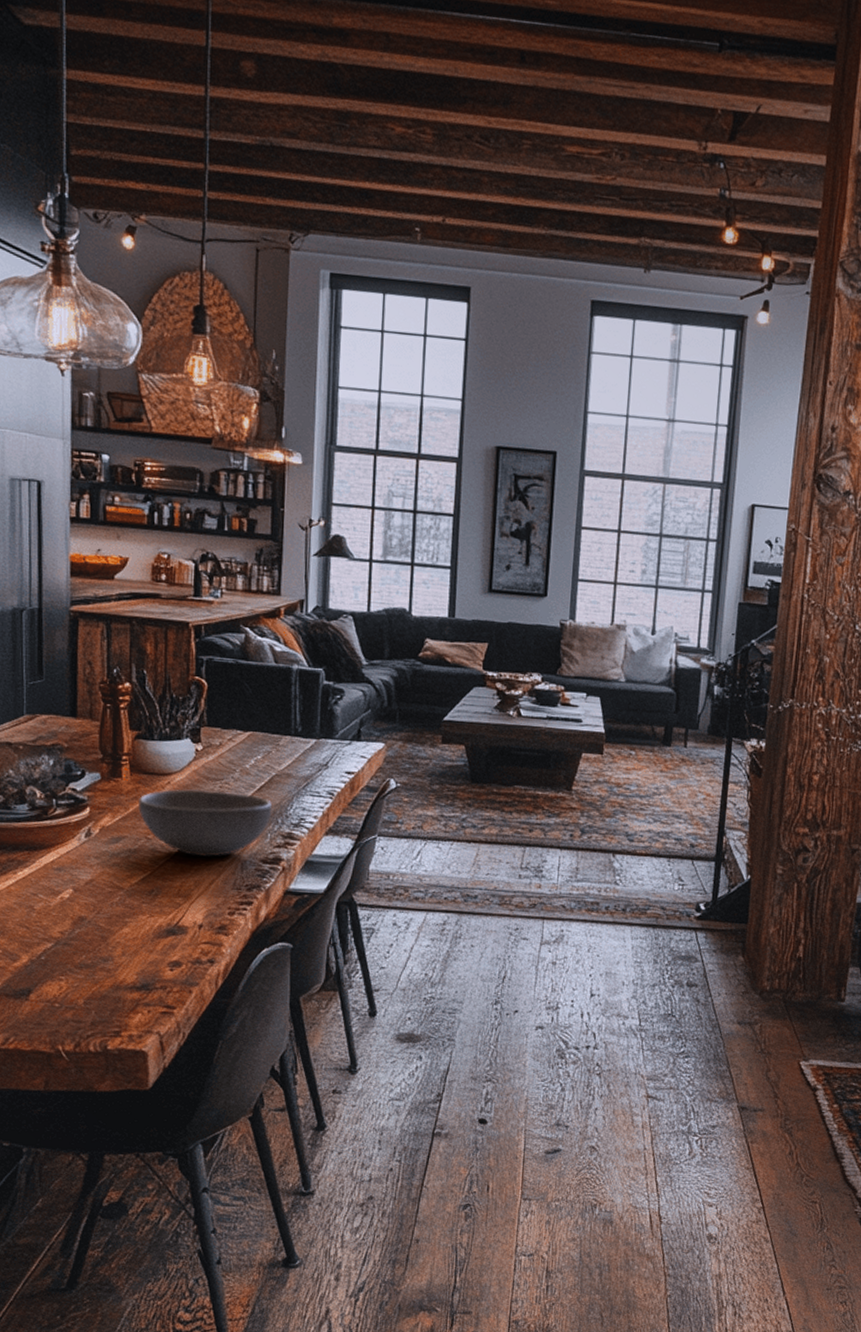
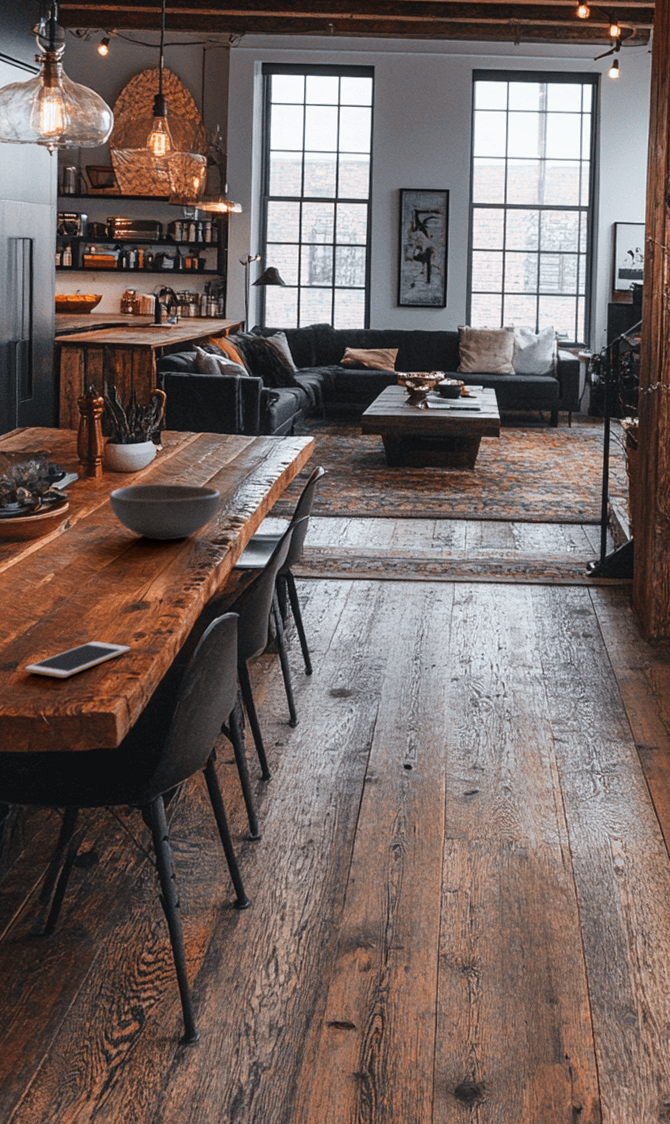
cell phone: none [38,969,165,1010] -> present [24,641,131,679]

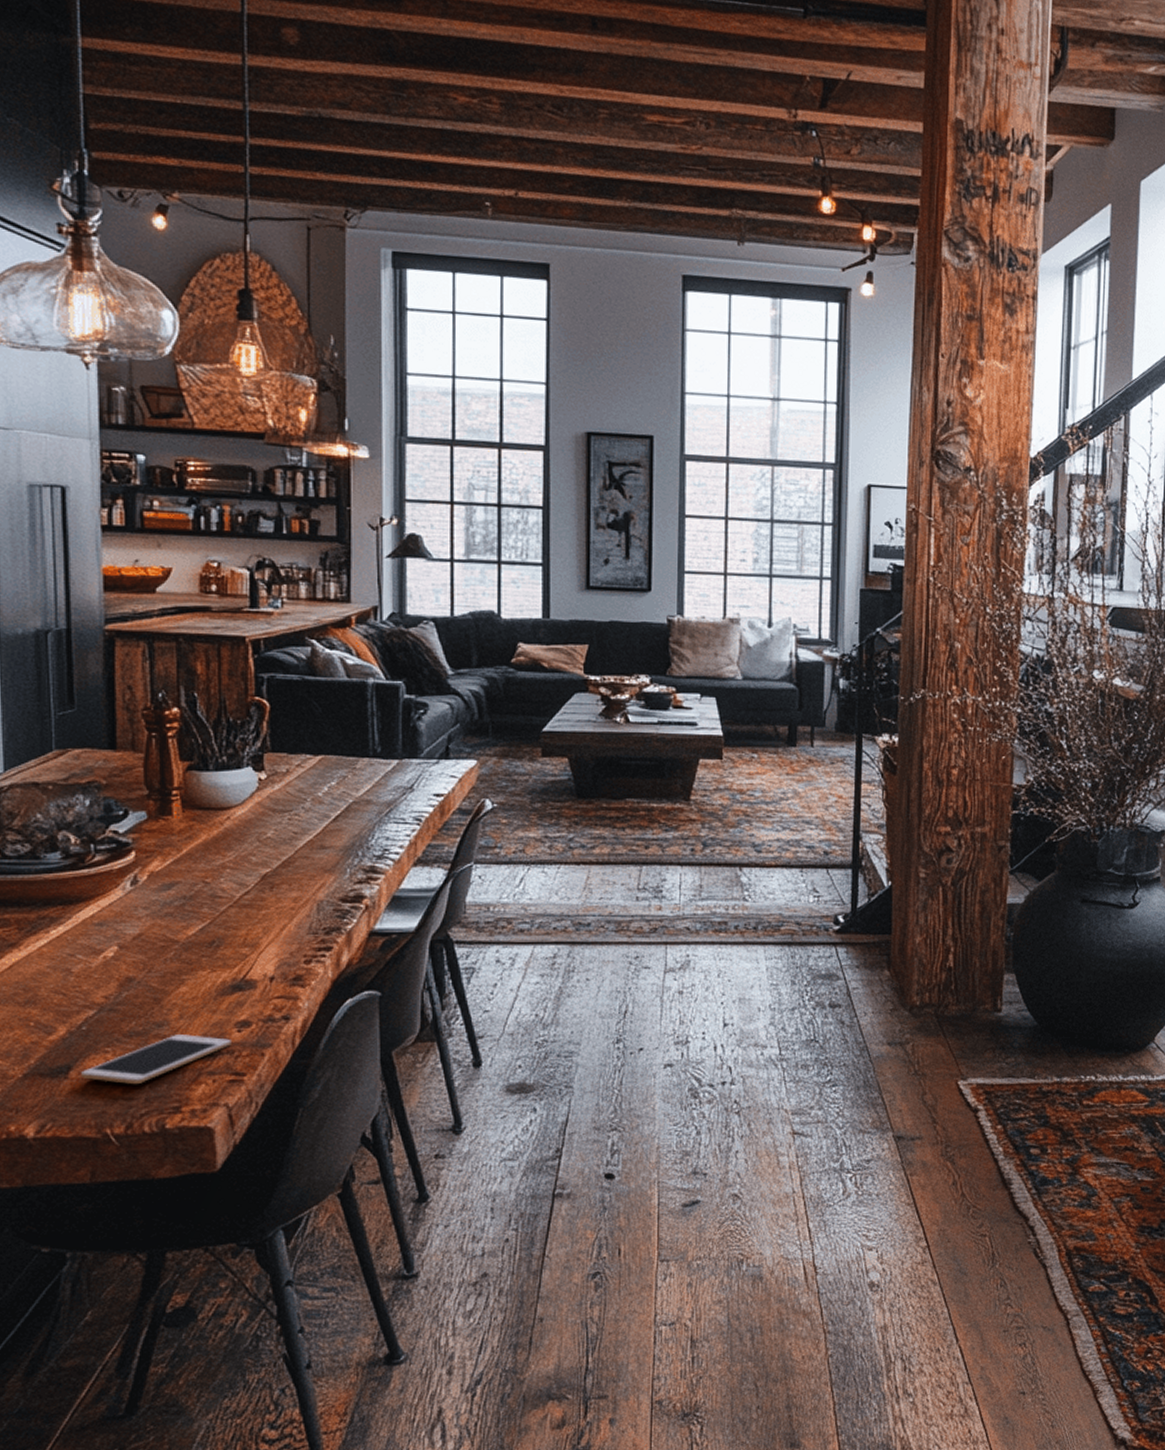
bowl: present [109,483,221,541] -> none [193,823,351,899]

